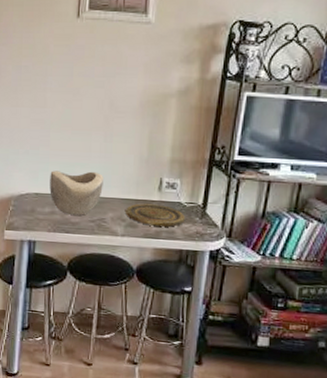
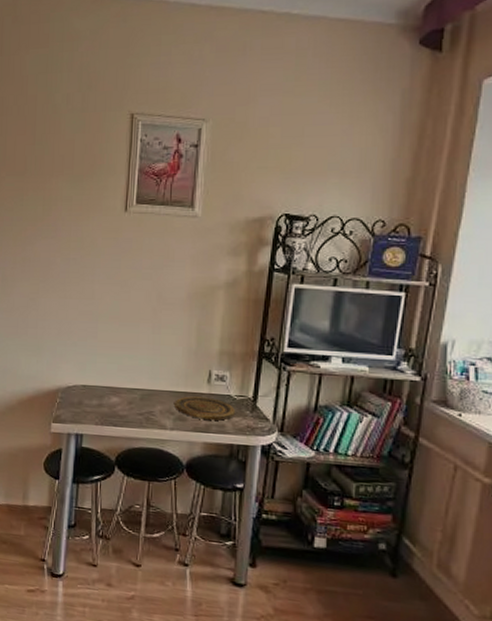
decorative bowl: present [49,170,103,215] -> none [97,362,152,408]

